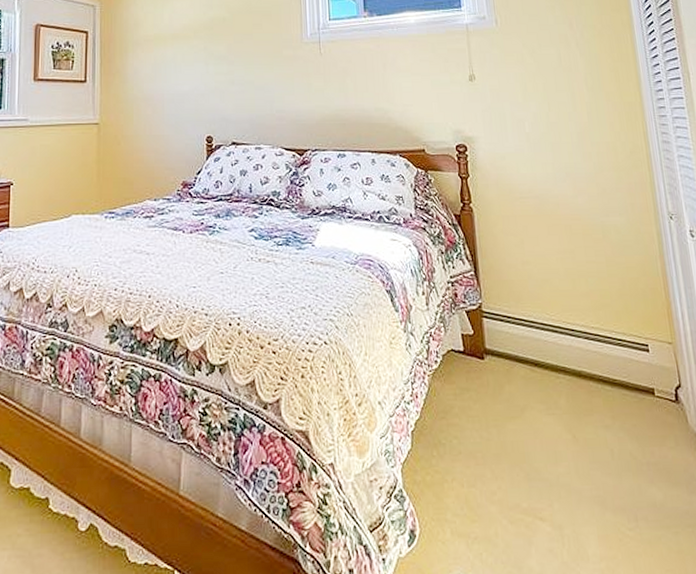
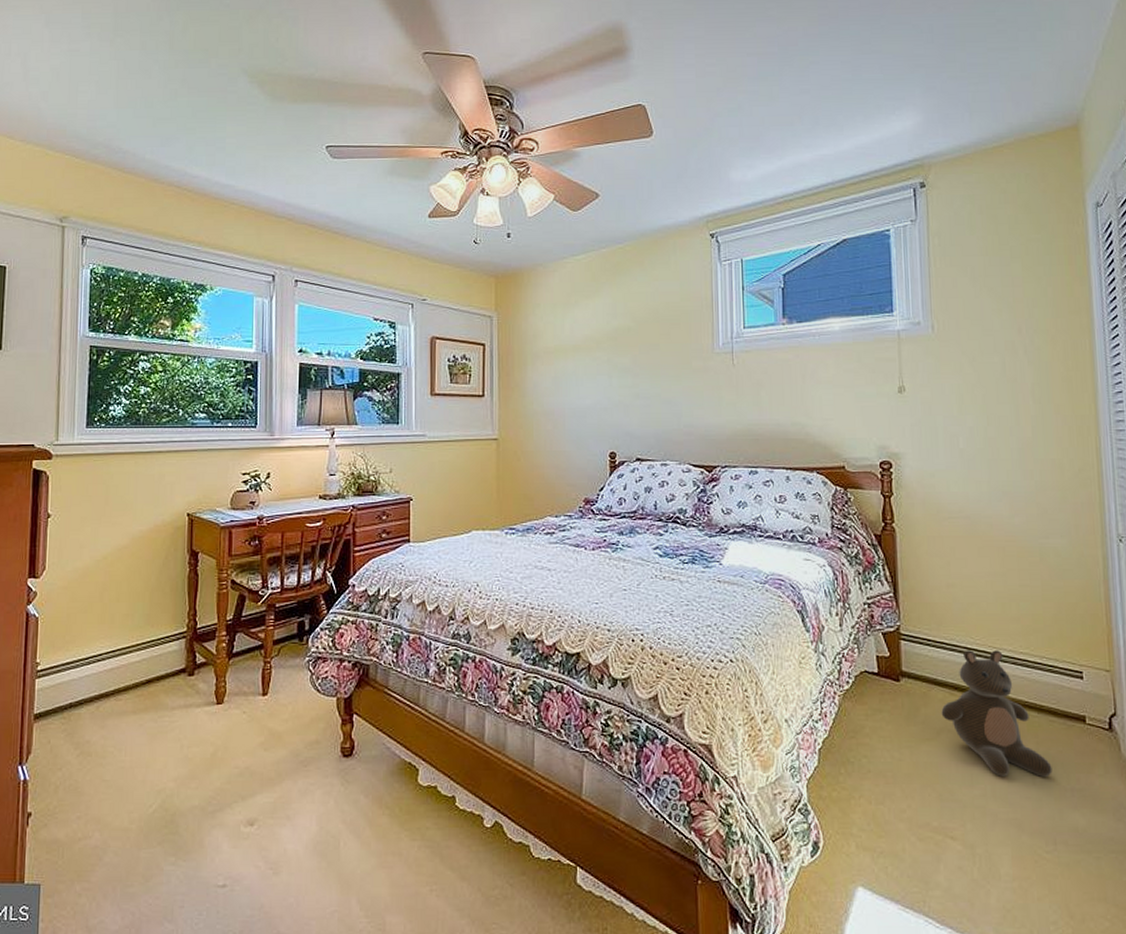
stuffed bear: none [523,325,629,453] -> present [941,650,1052,777]

